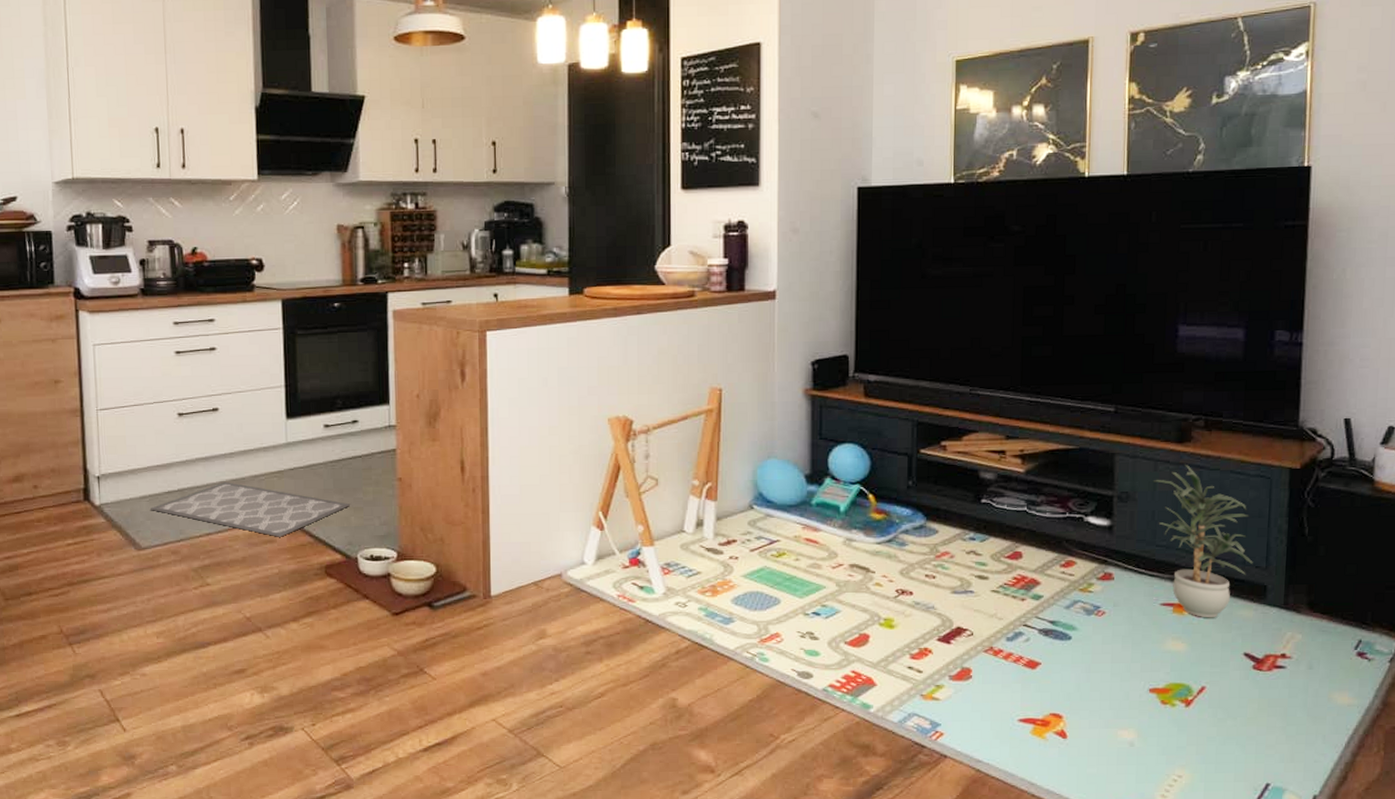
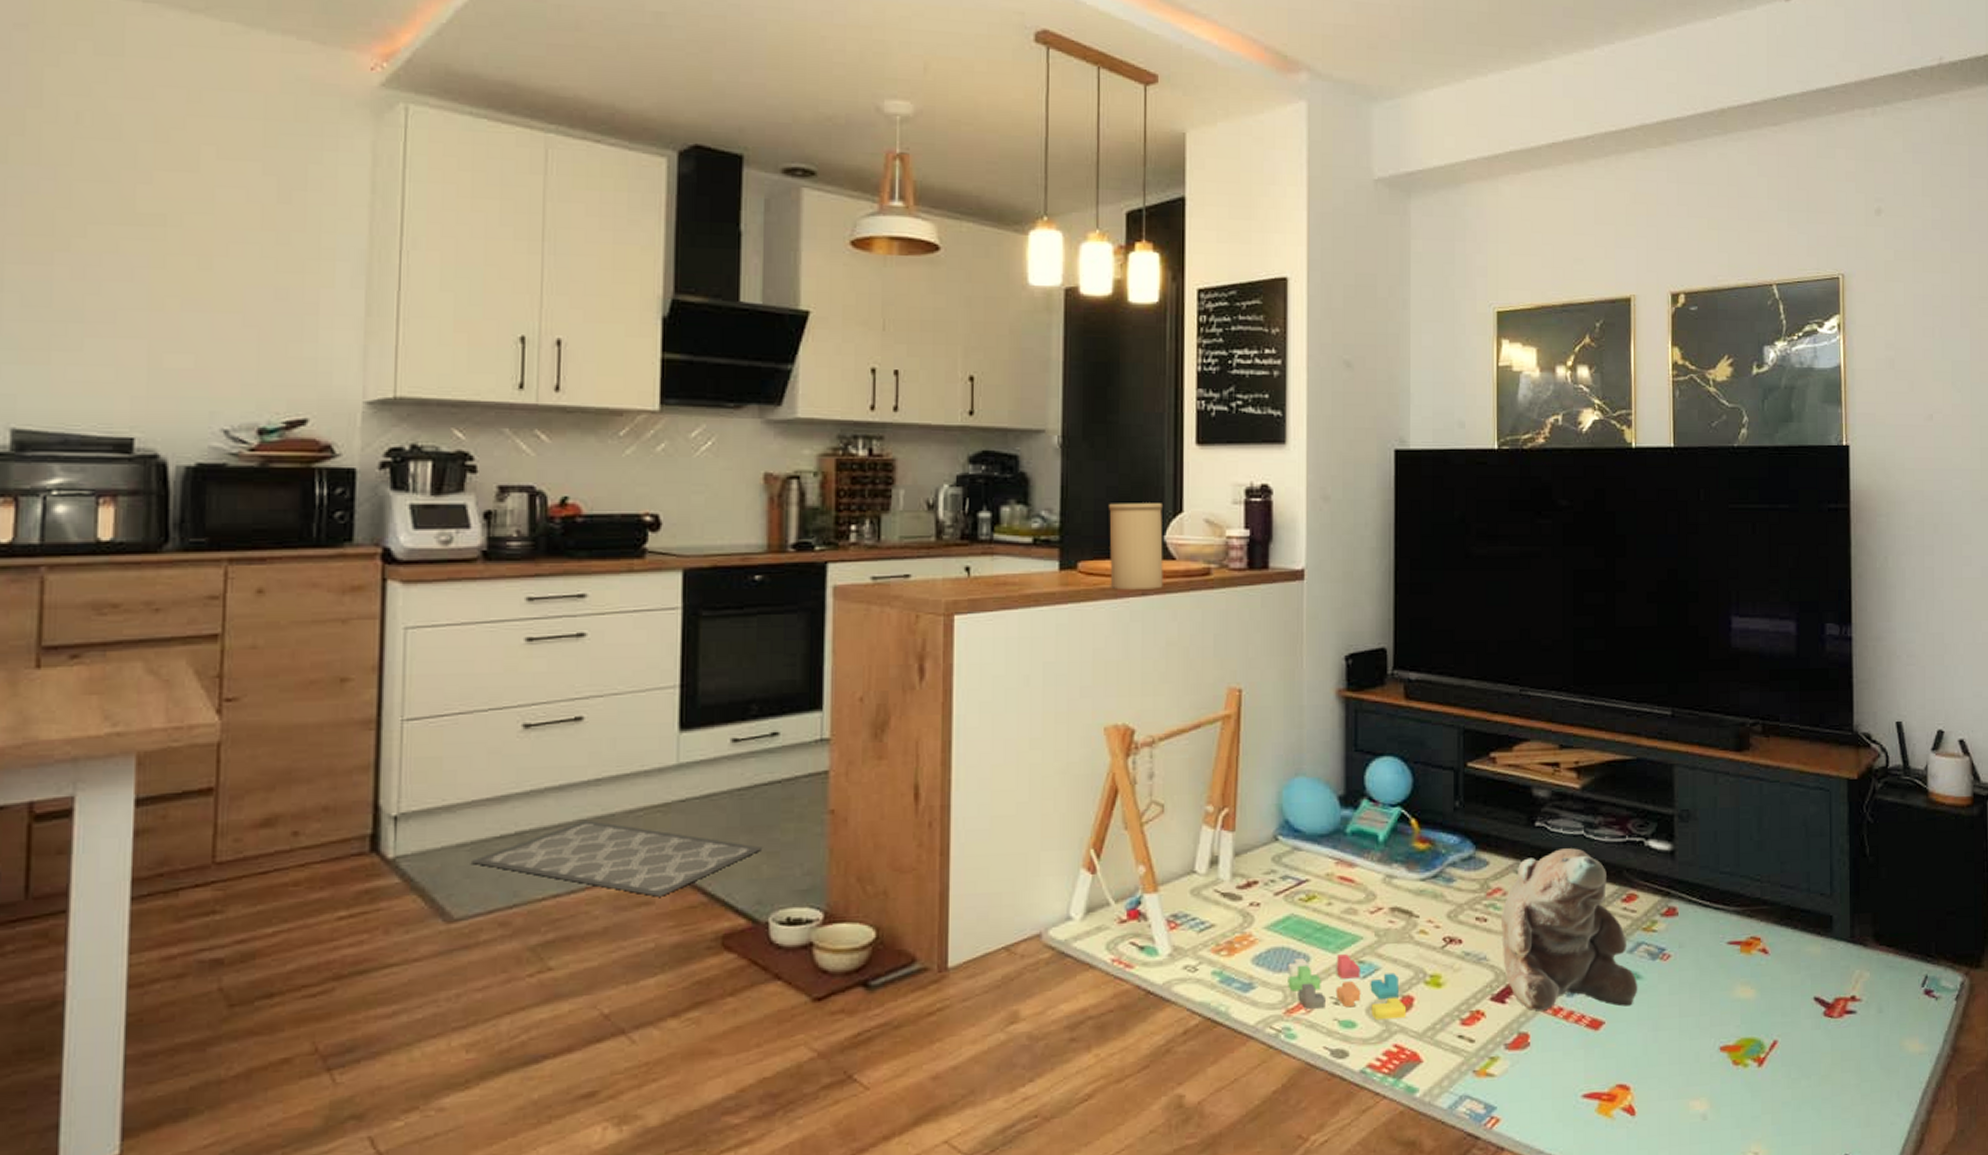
canister: none [609,239,655,310] -> present [1109,503,1163,590]
toy blocks: none [761,599,863,652] -> present [1288,954,1407,1021]
stuffed animal: none [947,521,1074,651] -> present [1500,848,1638,1010]
potted plant: present [1154,465,1253,618] -> none [1714,776,1818,958]

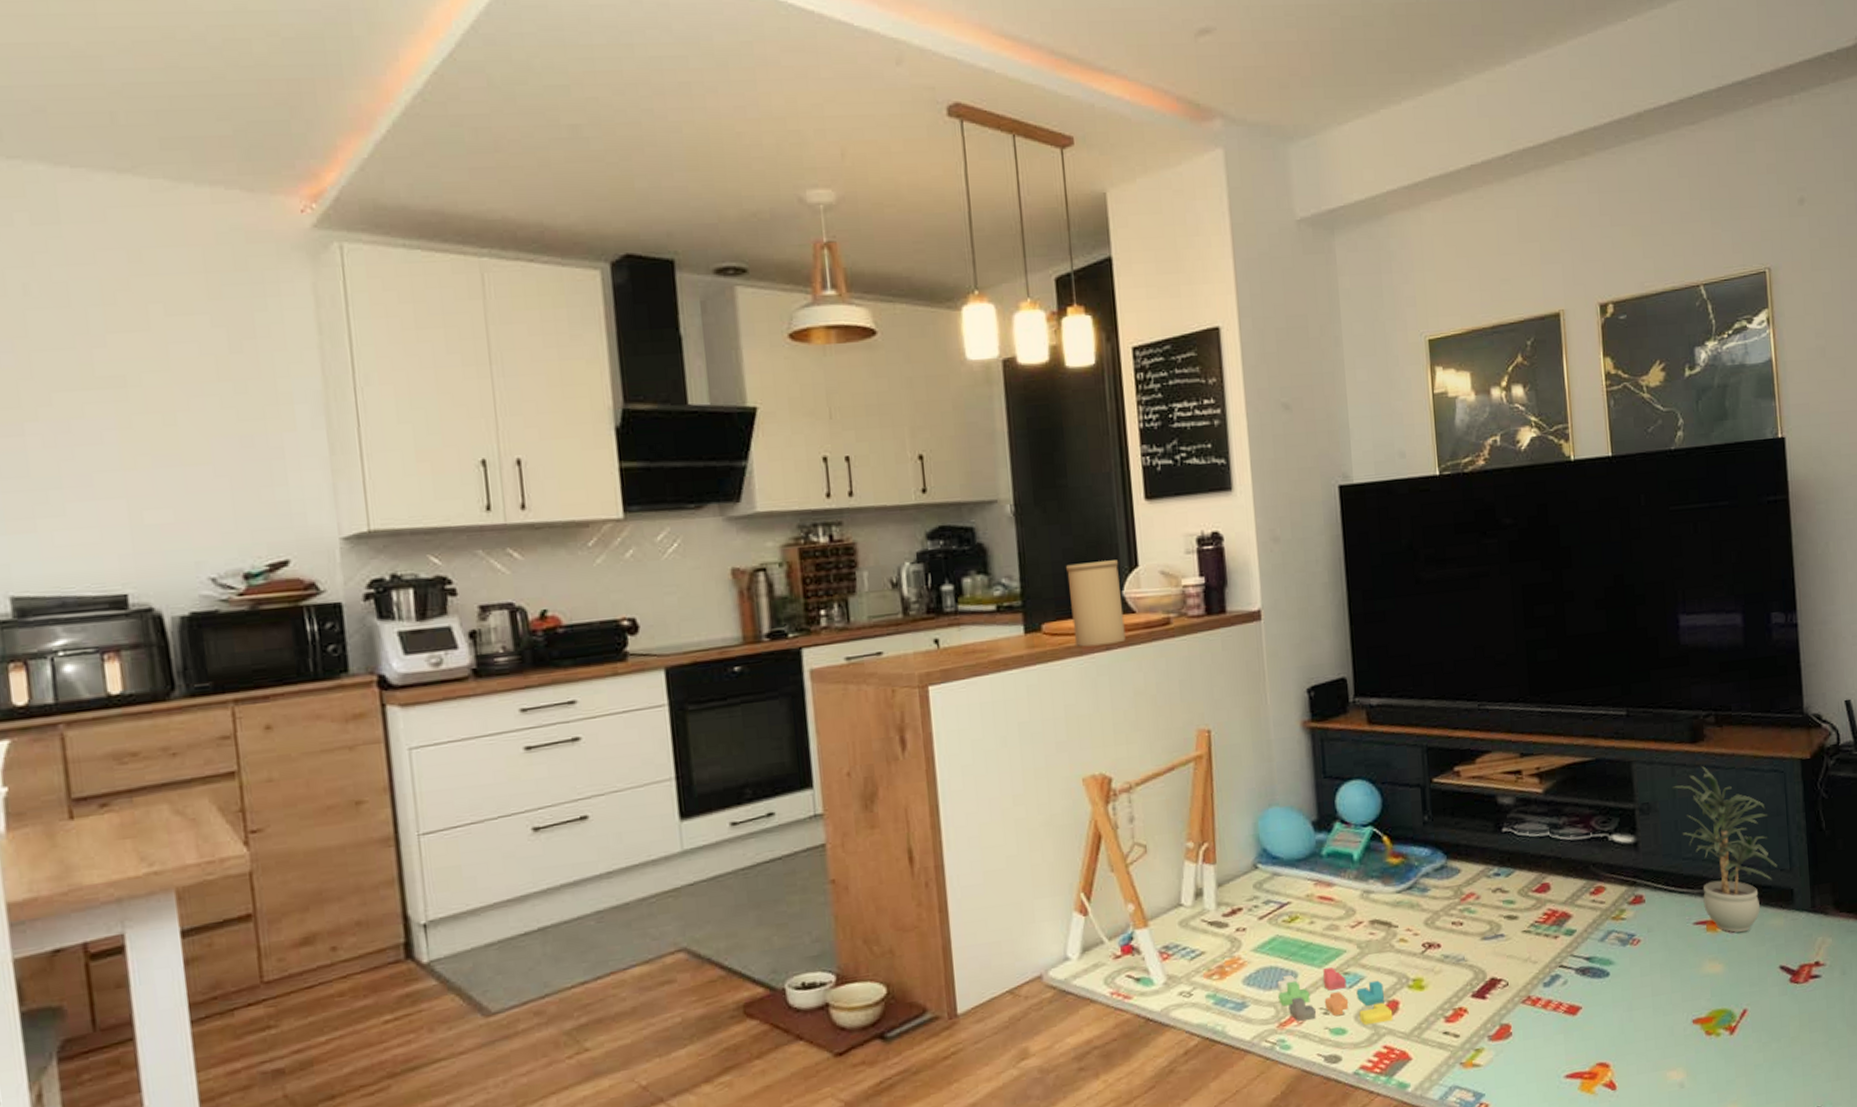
bath mat: present [470,820,762,897] -> none [500,910,771,975]
stuffed animal: present [1500,848,1638,1010] -> none [1475,849,1612,1003]
potted plant: none [1714,776,1818,958] -> present [1673,766,1778,933]

